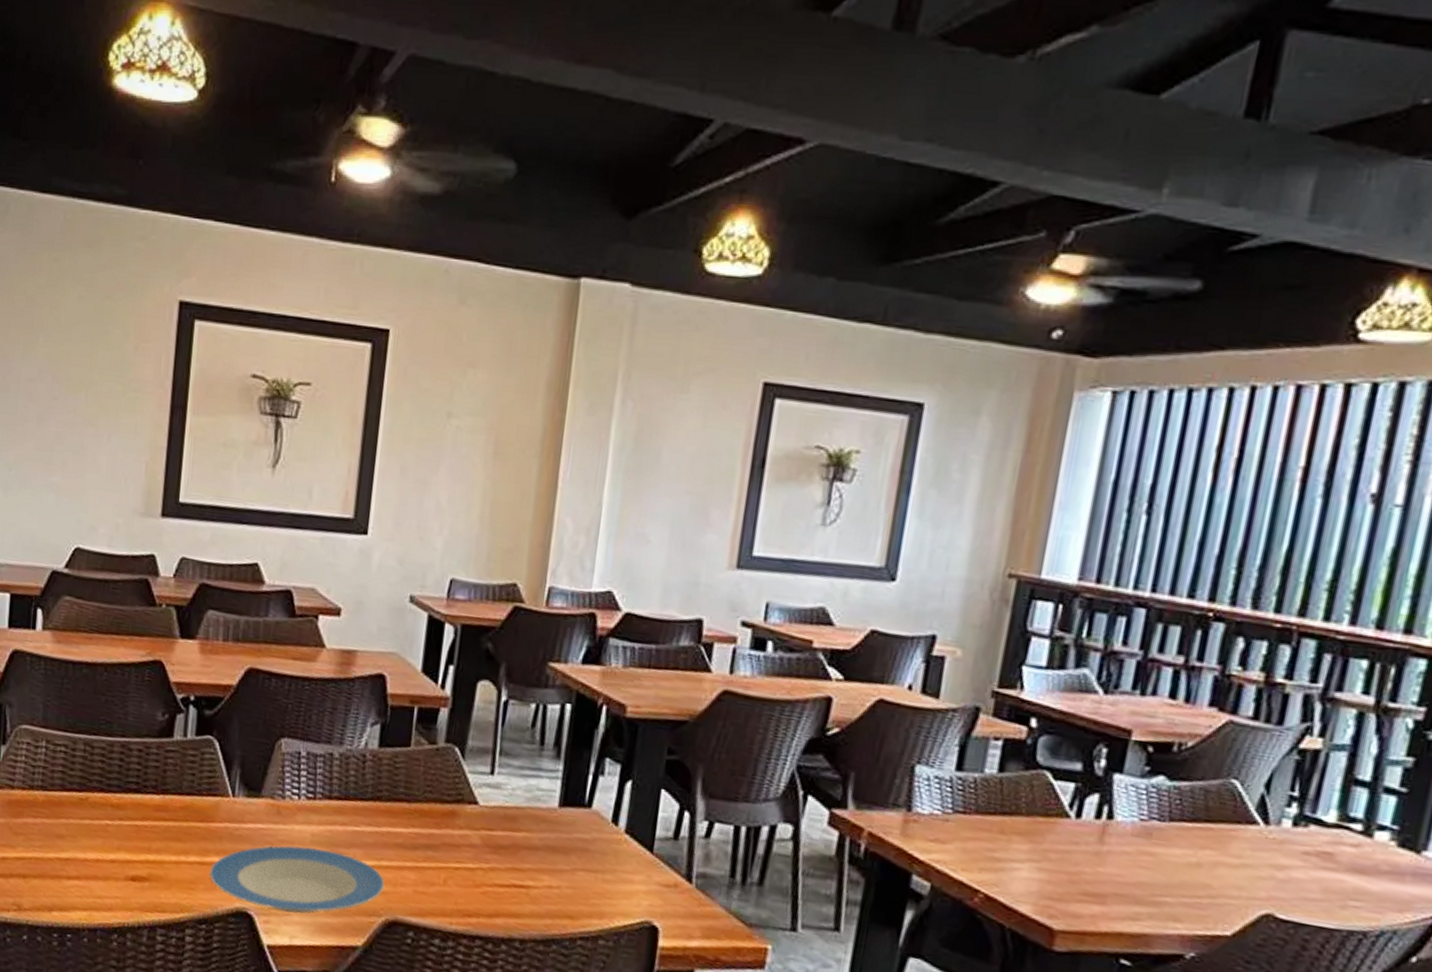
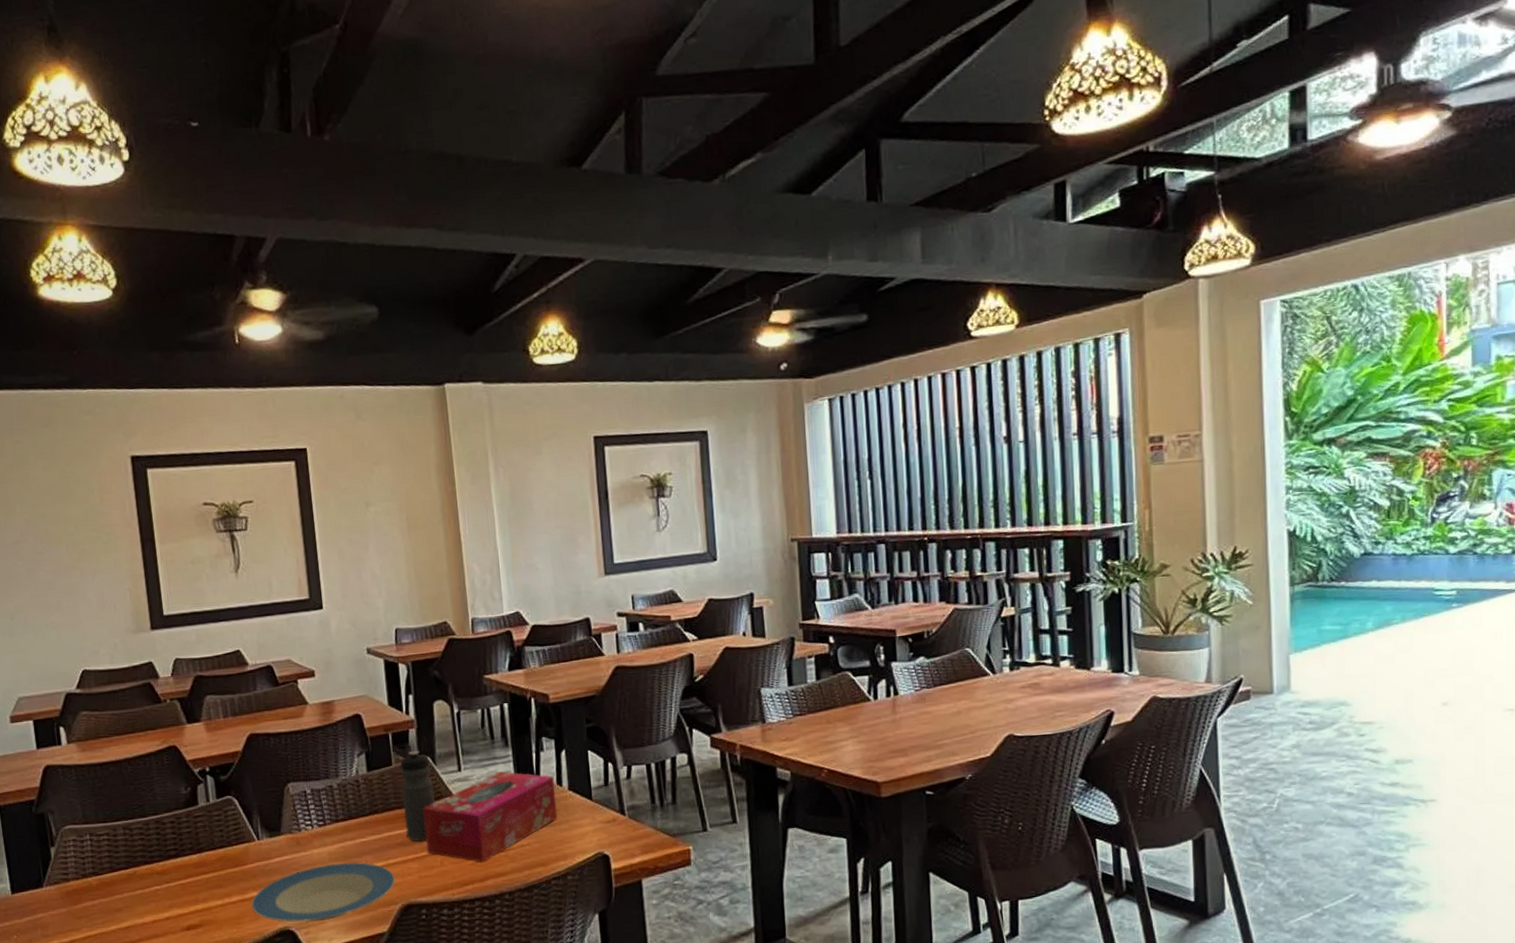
water bottle: none [409,735,458,850] -> present [400,750,435,842]
tissue box: none [430,787,609,894] -> present [423,771,558,863]

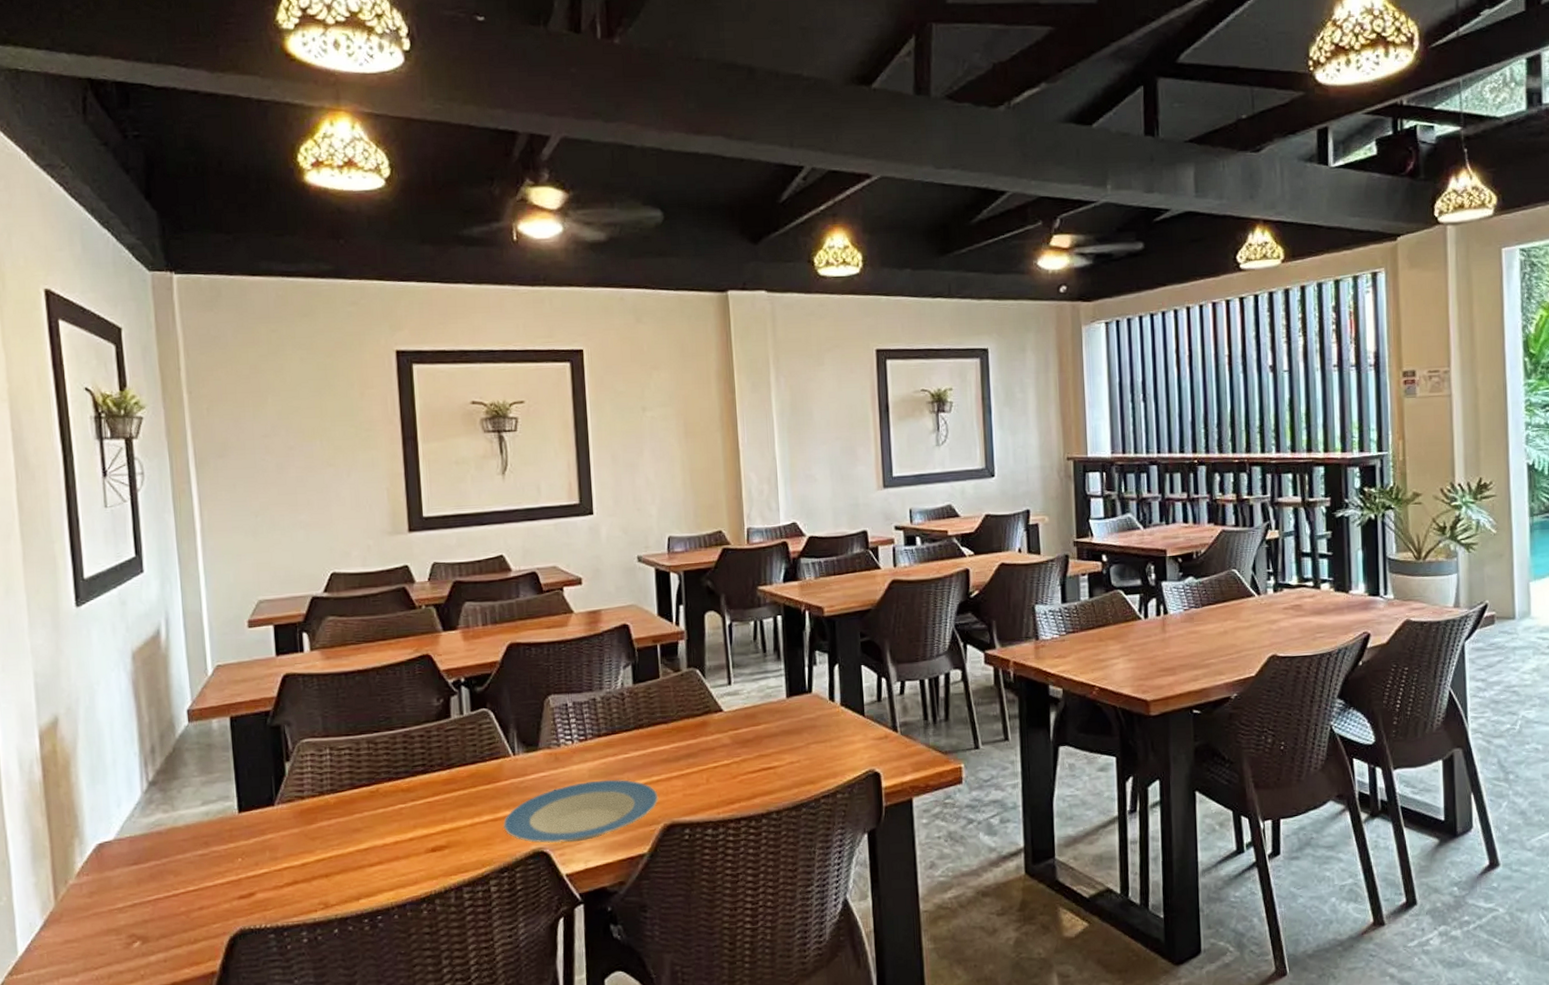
water bottle: present [400,750,435,842] -> none [668,662,702,758]
tissue box: present [423,771,558,863] -> none [690,685,829,780]

